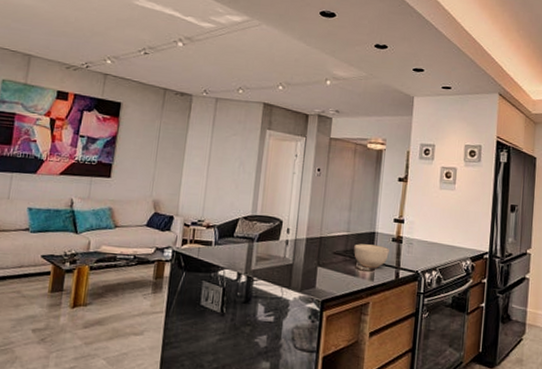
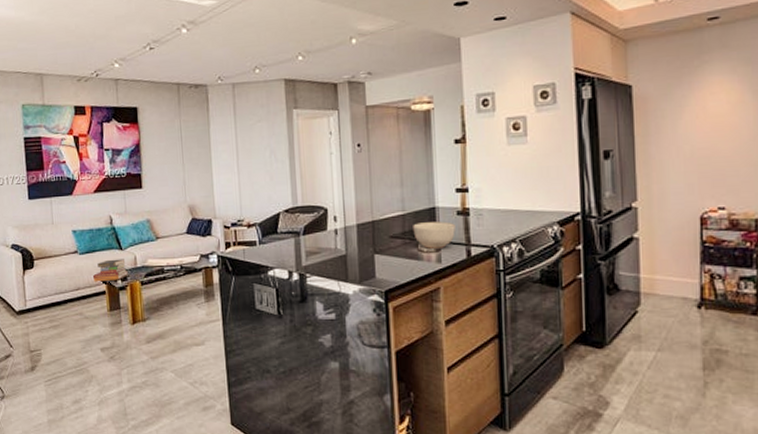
books: none [40,241,79,263] -> present [93,259,128,282]

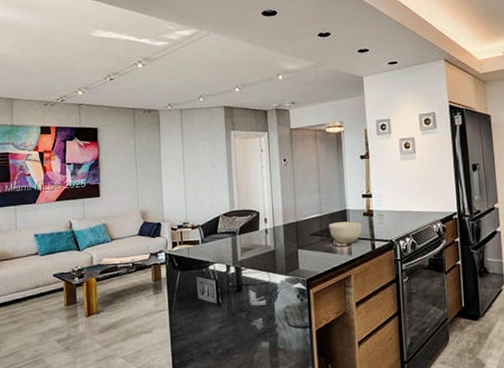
books: present [93,259,128,282] -> none [52,259,85,280]

